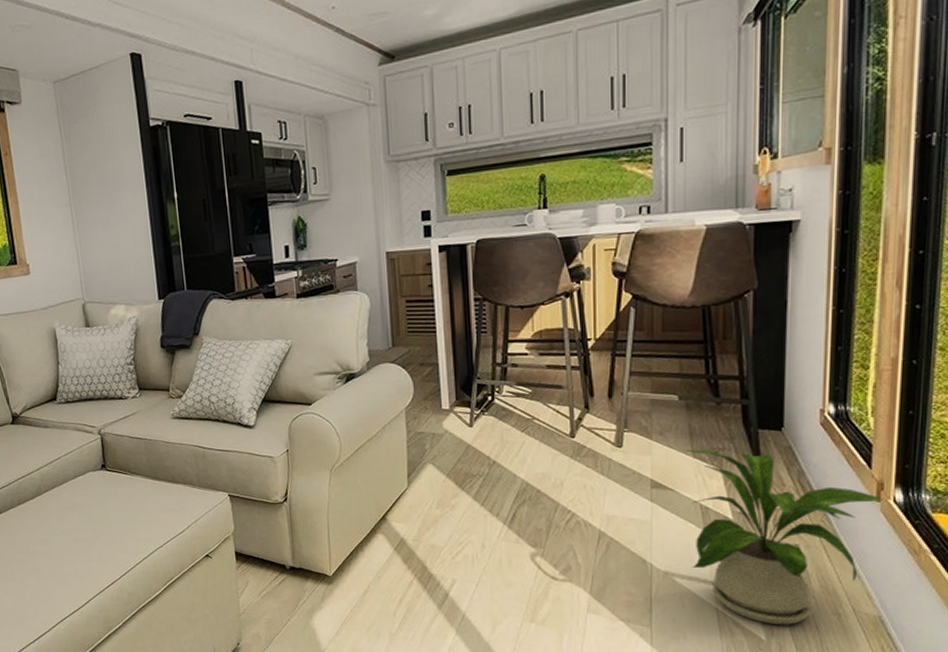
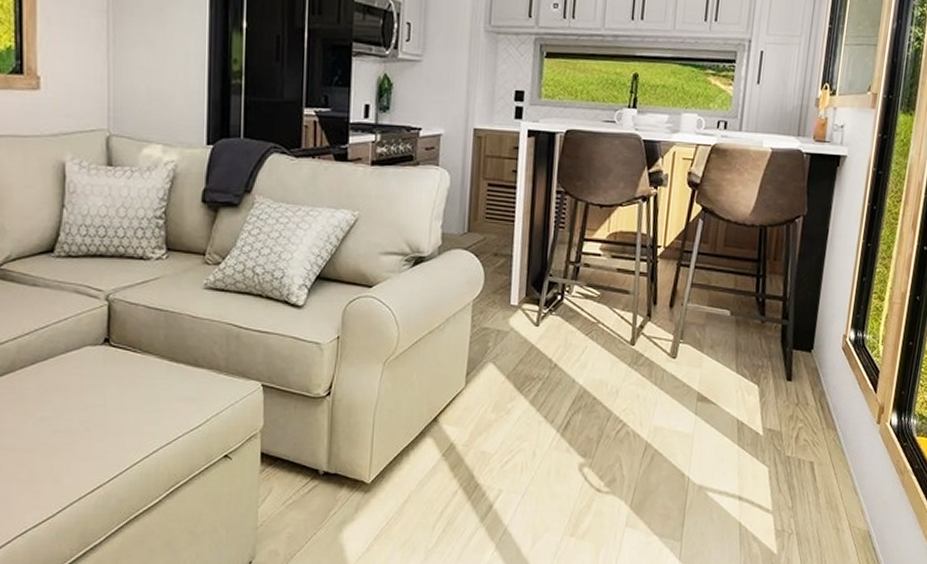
house plant: present [686,449,885,625] -> none [723,364,884,539]

